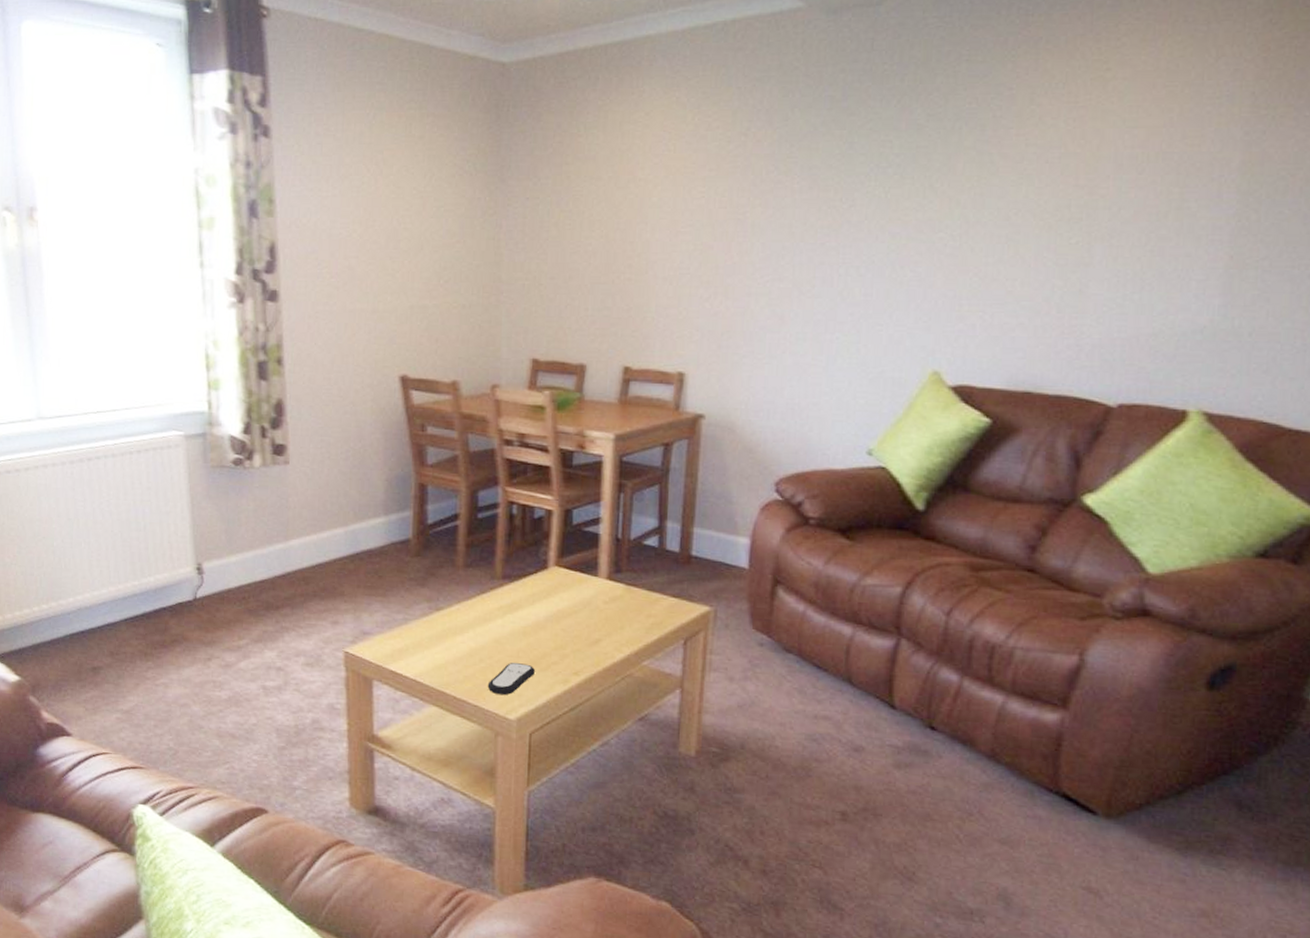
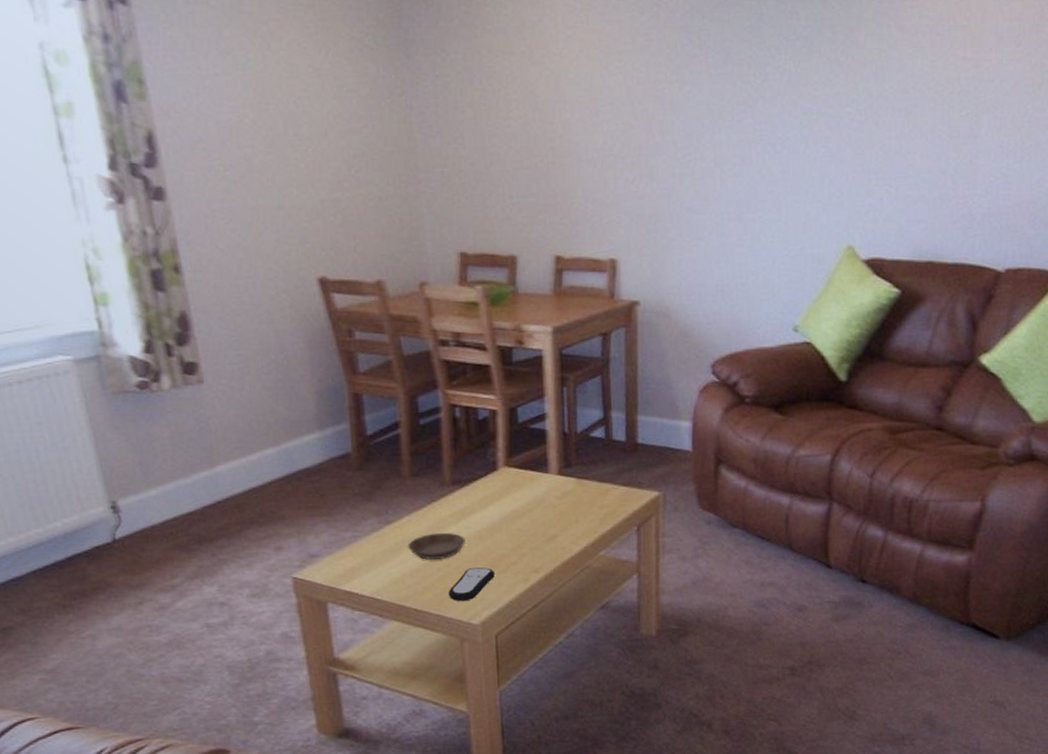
saucer: none [454,624,510,651] -> present [408,532,465,560]

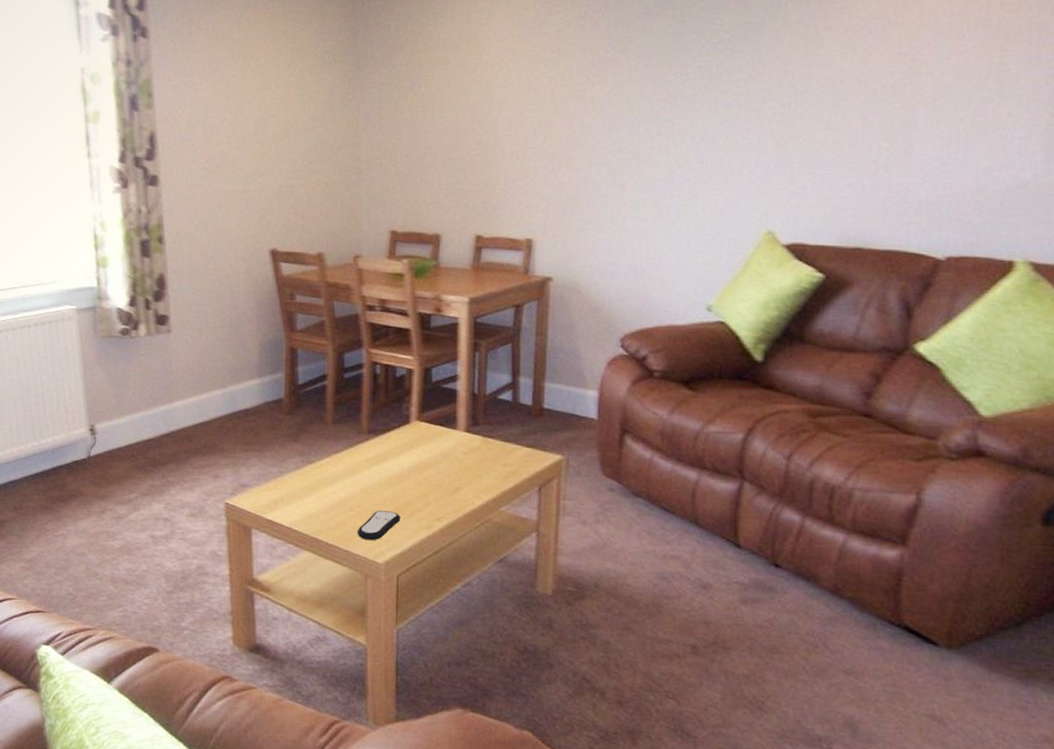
saucer: present [408,532,465,560] -> none [325,475,376,500]

